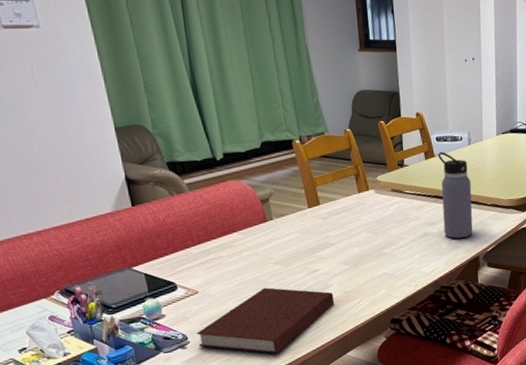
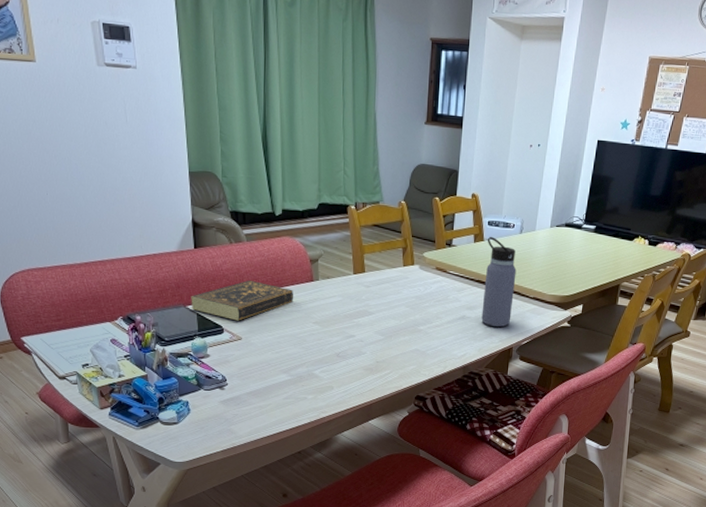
book: none [135,230,249,275] -> present [191,280,294,321]
notebook: present [197,287,335,354] -> none [235,344,365,409]

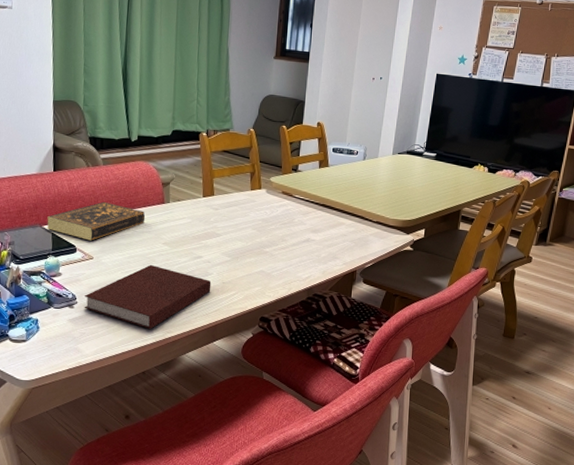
notebook: none [235,344,365,409] -> present [84,264,211,329]
water bottle: present [481,236,517,327] -> none [326,162,360,250]

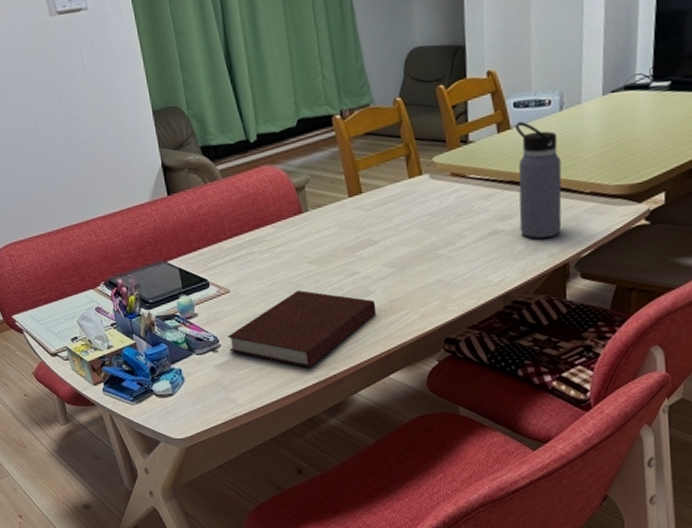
book: present [47,201,146,241] -> none [170,222,283,272]
water bottle: none [326,162,360,250] -> present [515,121,562,238]

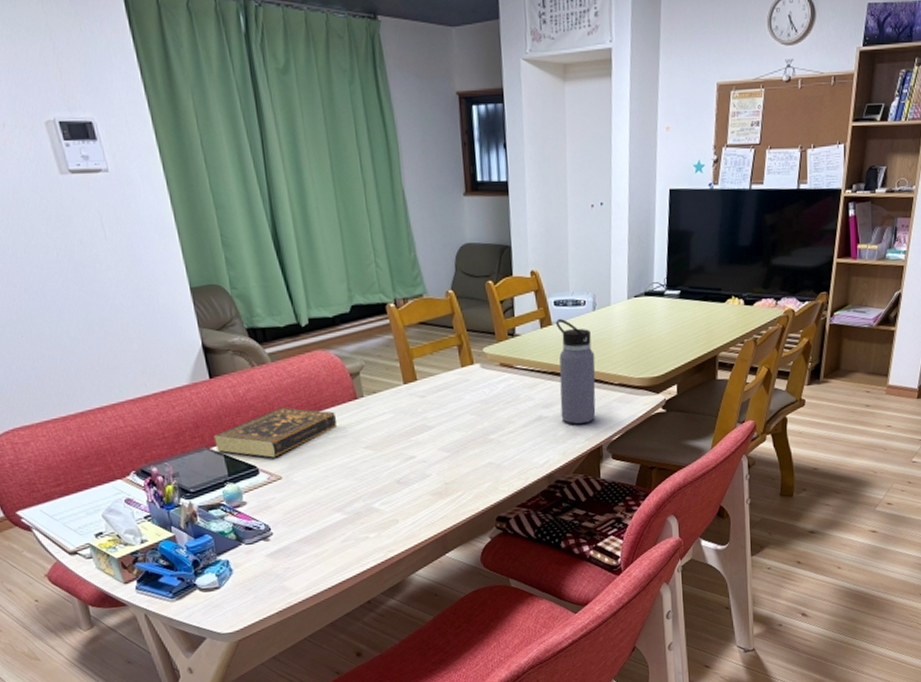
book: none [170,222,283,272] -> present [214,407,337,458]
notebook: present [228,290,377,368] -> none [280,475,433,551]

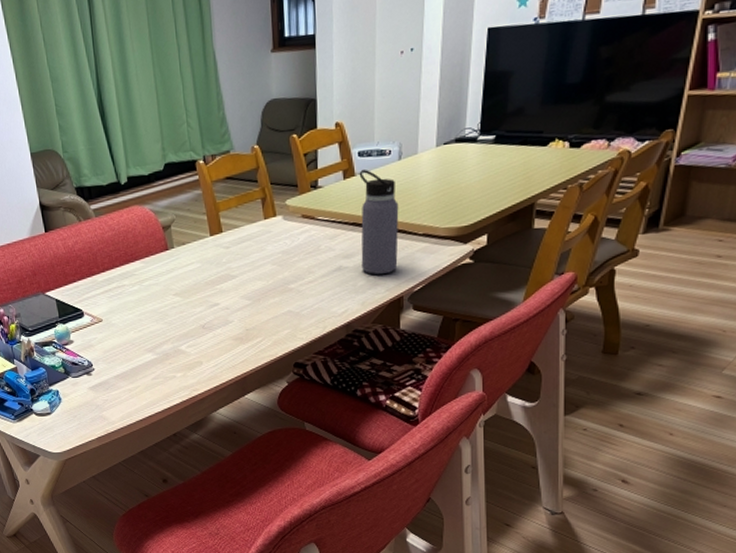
book: present [214,407,337,458] -> none [48,257,151,302]

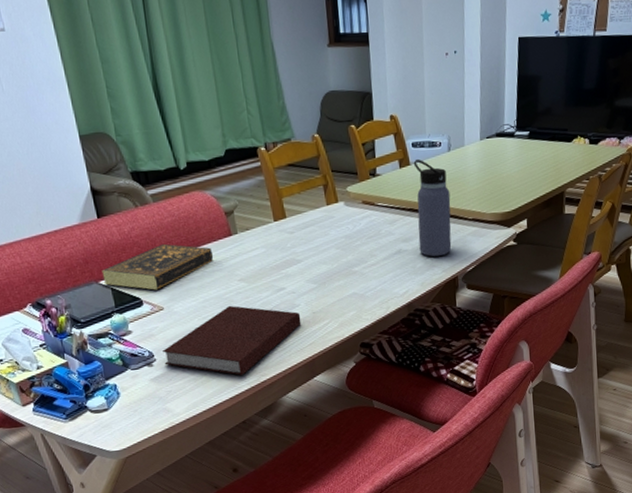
book: none [48,257,151,302] -> present [102,243,214,290]
notebook: none [101,319,234,389] -> present [163,305,301,375]

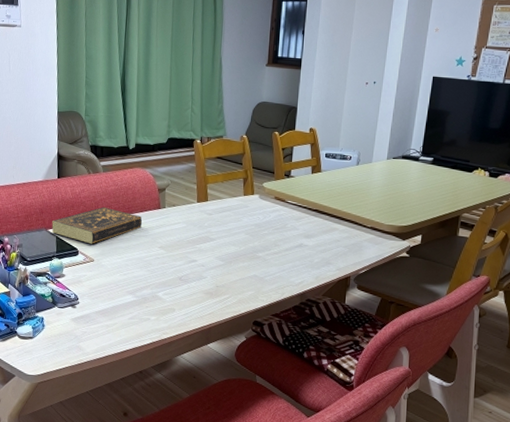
notebook: present [163,305,301,375] -> none [85,267,206,330]
water bottle: present [413,158,452,257] -> none [319,167,354,255]

